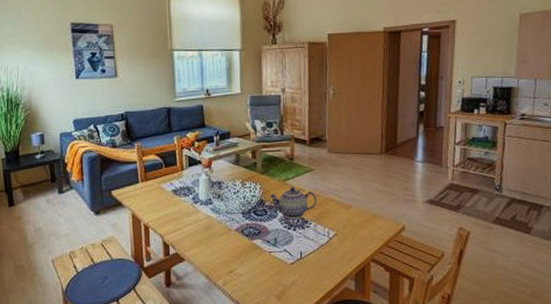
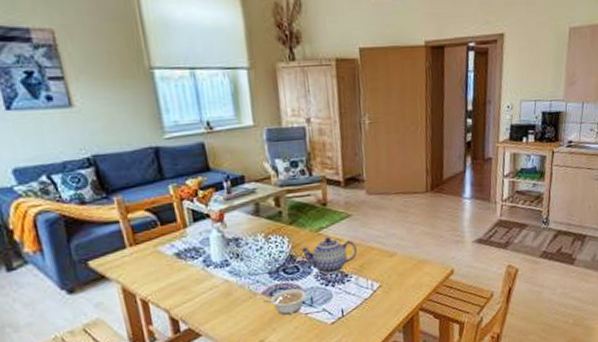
legume: none [235,228,271,251] -> present [263,288,306,315]

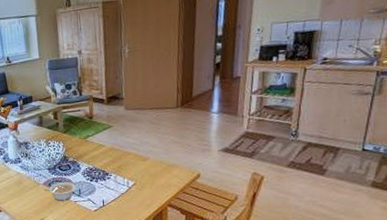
teapot: present [300,236,358,275] -> none [72,143,117,172]

